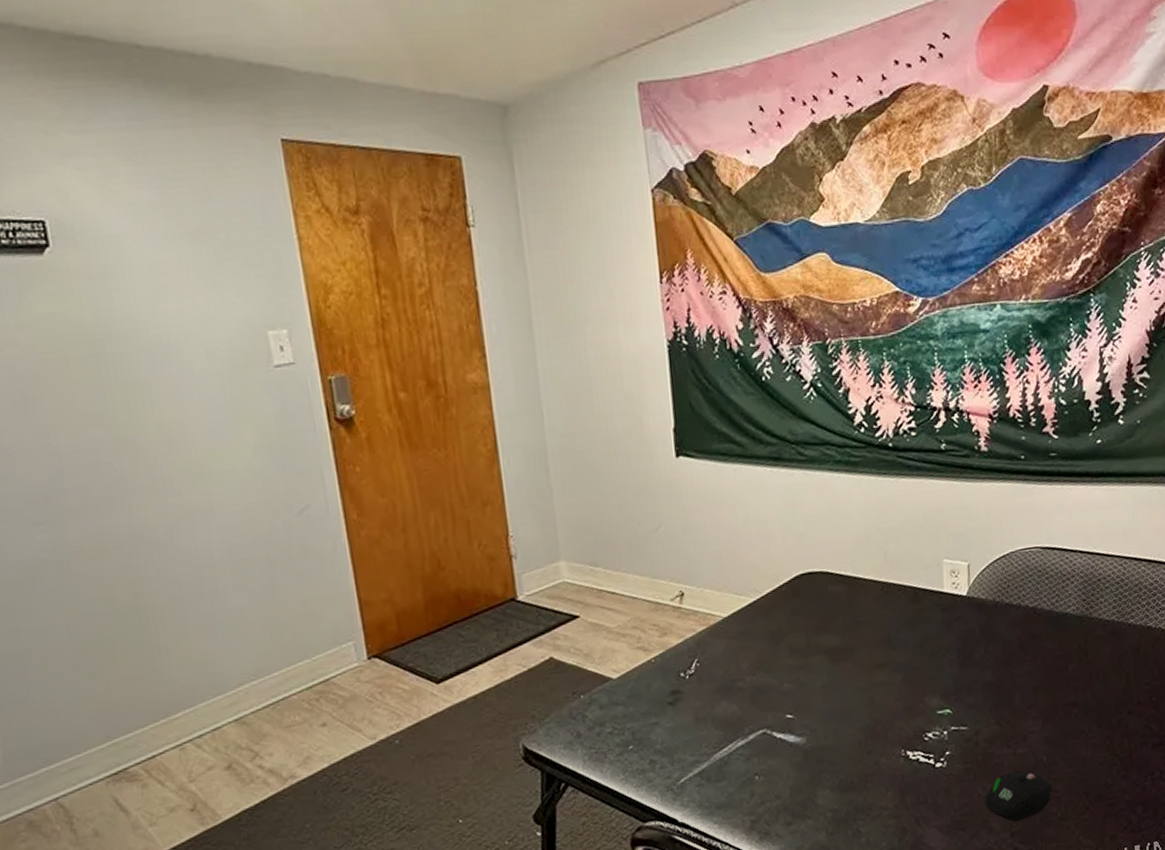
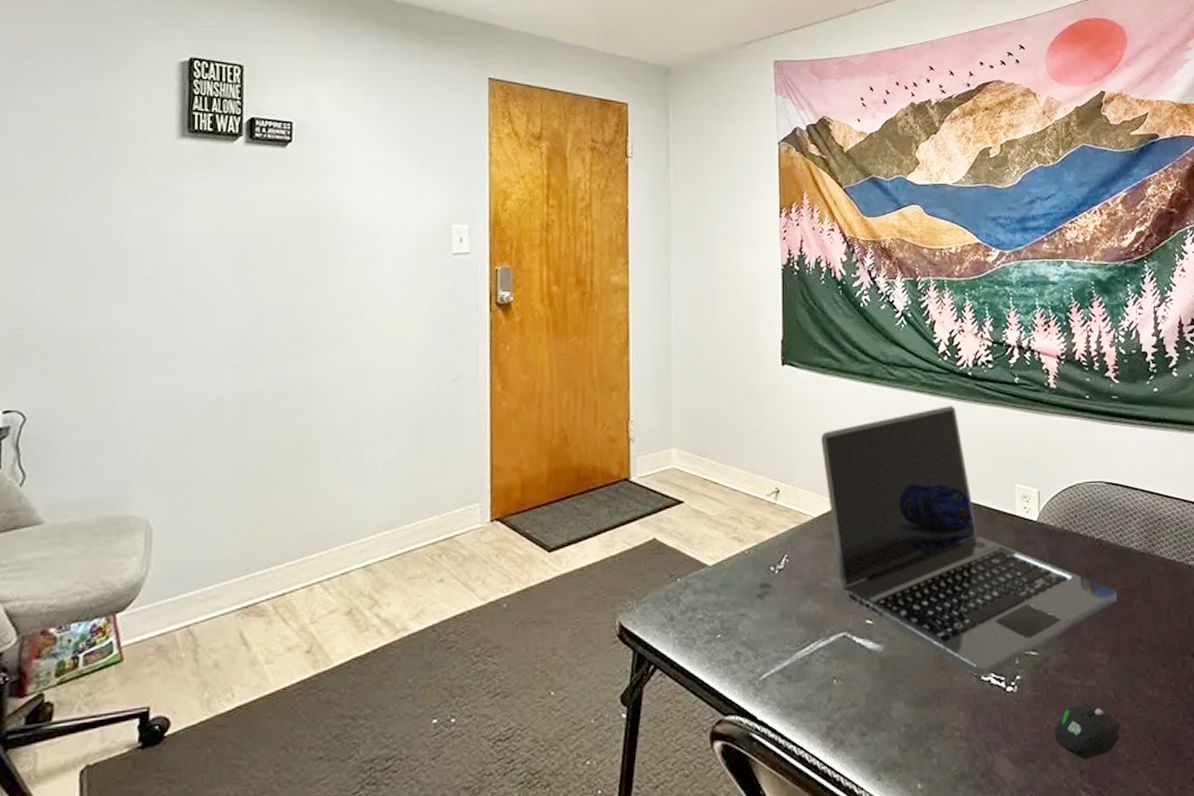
laptop: none [726,482,1052,758] -> present [821,406,1118,678]

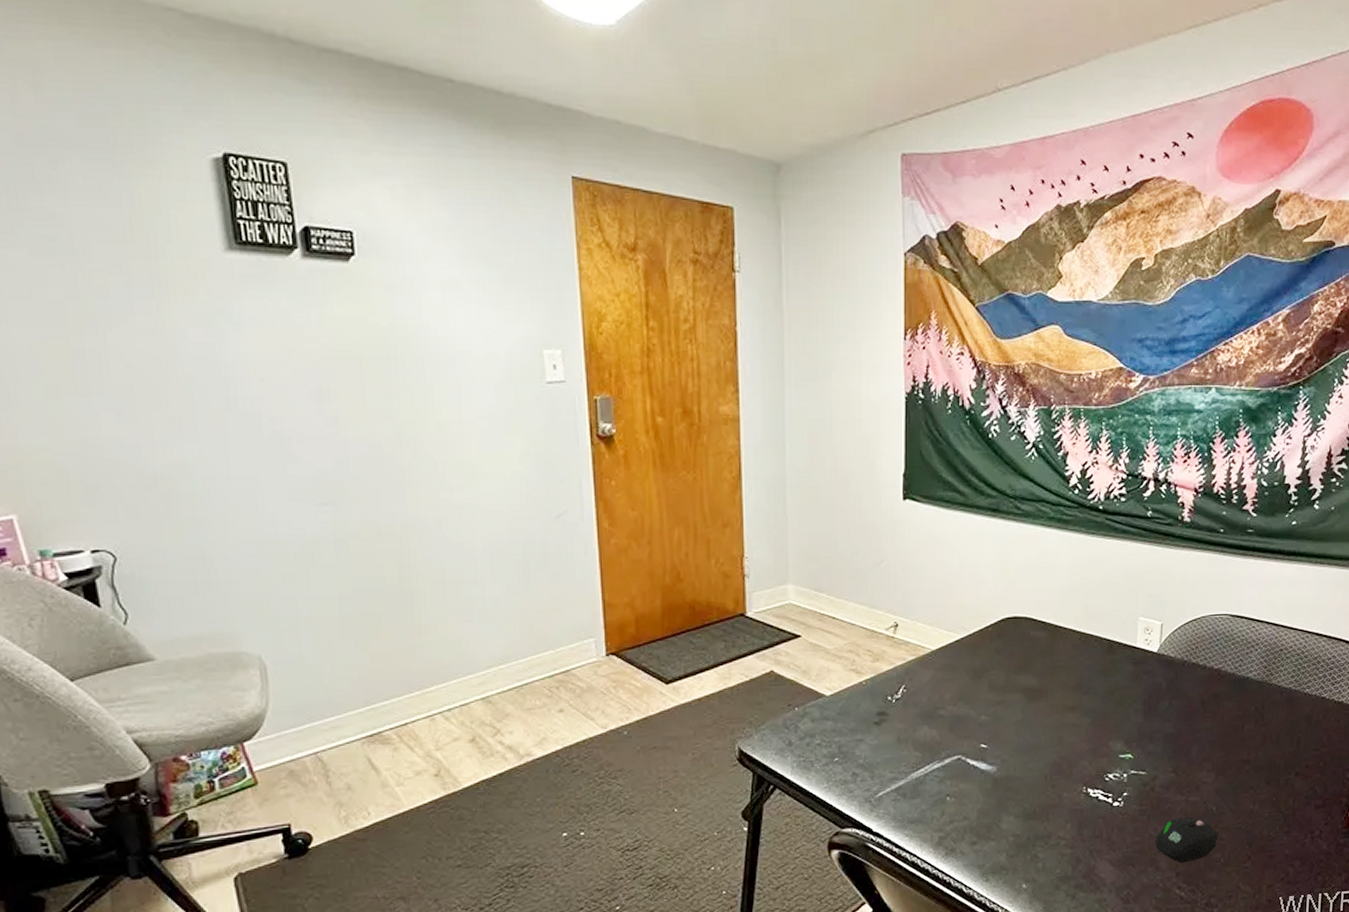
laptop: present [821,406,1118,678] -> none [942,540,1230,795]

